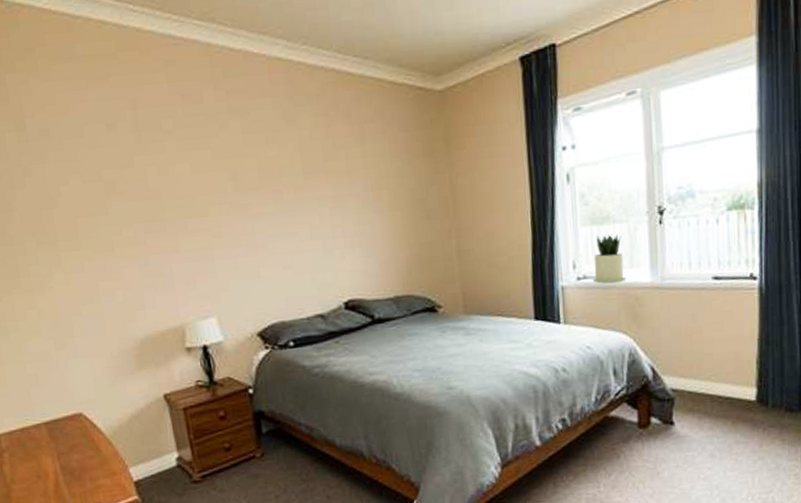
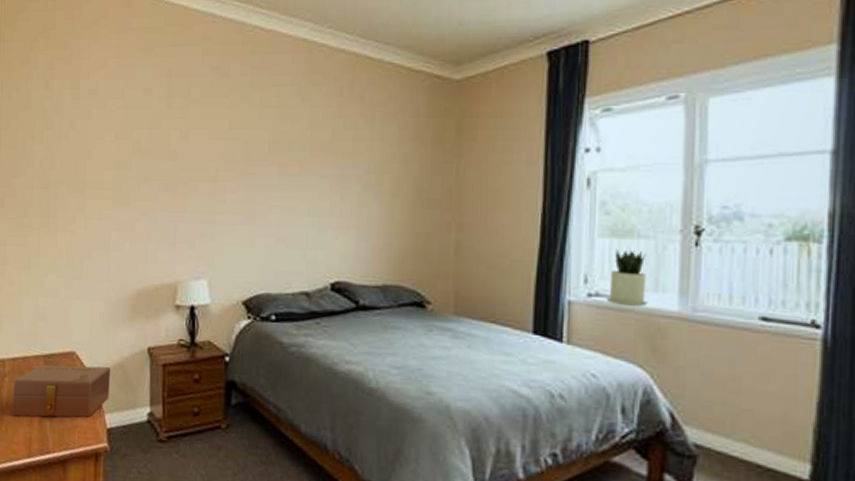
jewelry box: none [14,421,131,491] -> present [11,365,111,418]

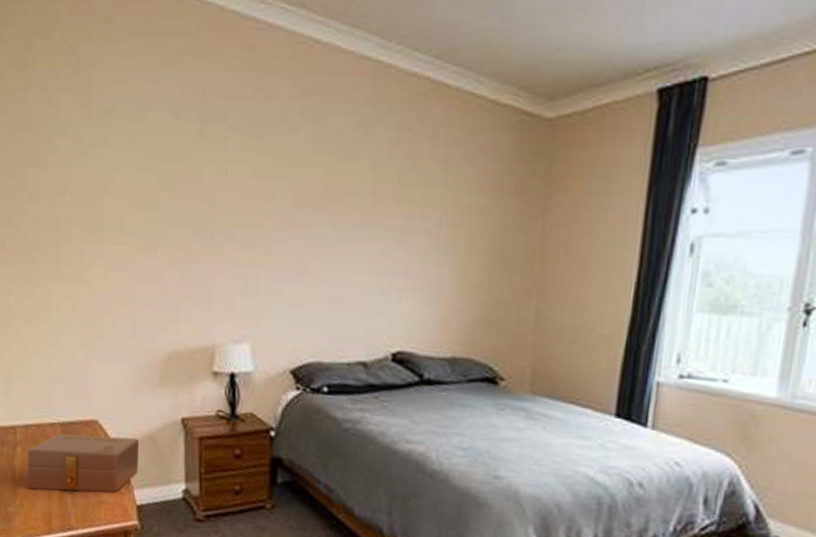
planter: present [606,250,648,307] -> none [698,327,748,392]

